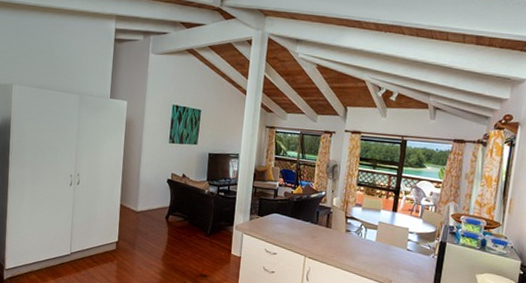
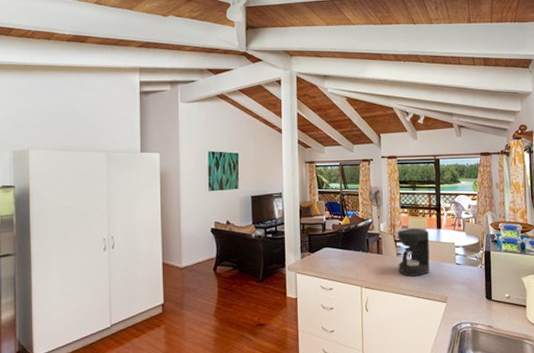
coffee maker: none [345,206,384,256] -> present [397,228,430,277]

